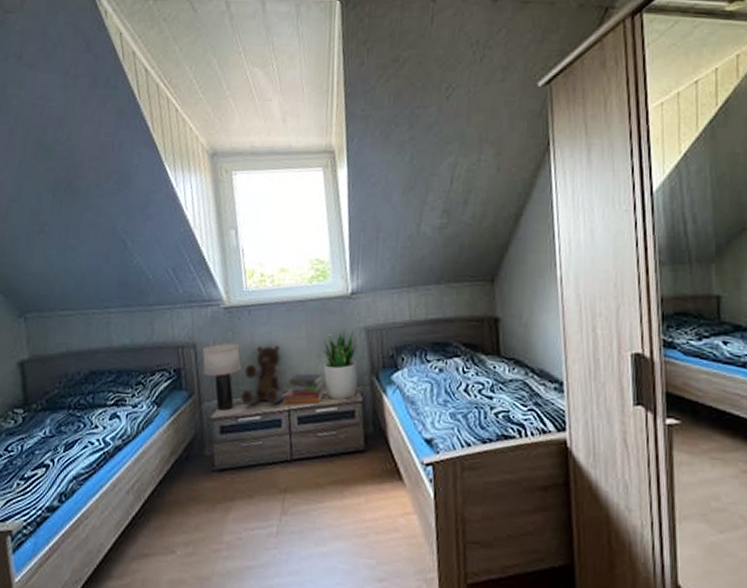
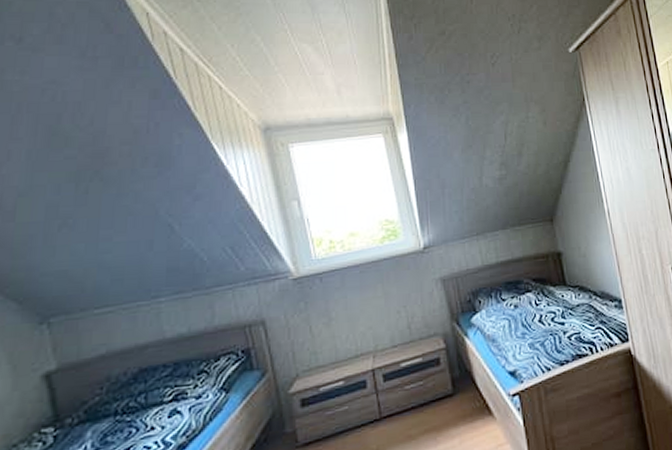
table lamp: present [202,343,242,411] -> none [272,313,319,383]
teddy bear: present [241,345,285,405] -> none [321,308,367,373]
books: present [283,373,325,406] -> none [367,328,408,365]
planter: present [323,330,358,400] -> none [401,282,440,351]

